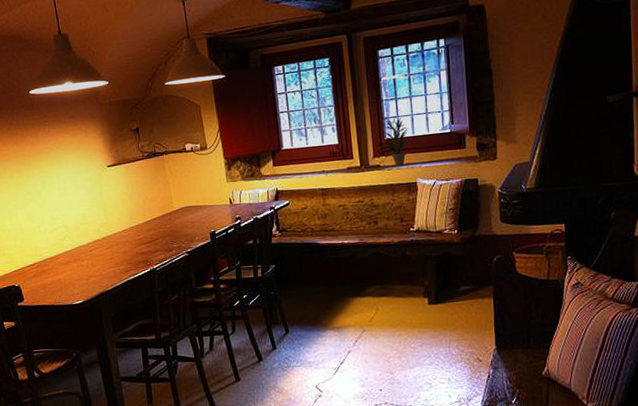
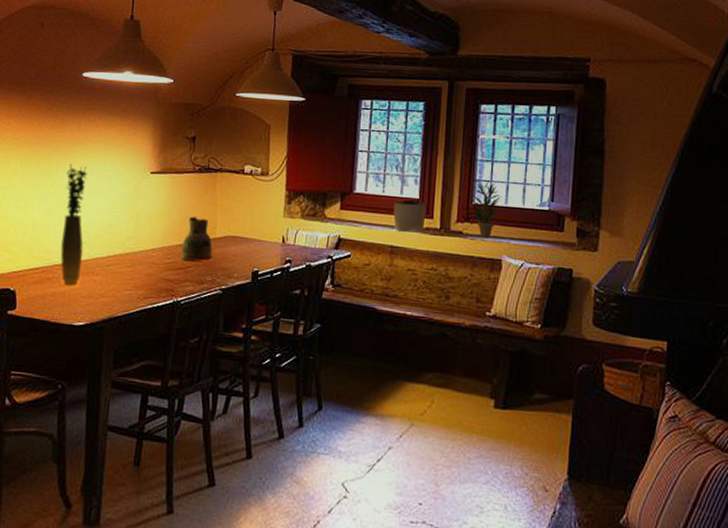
vase: none [37,172,69,275] -> present [60,163,88,287]
ceramic pitcher: none [147,196,175,235] -> present [181,217,213,262]
planter: none [318,145,347,176] -> present [393,199,427,234]

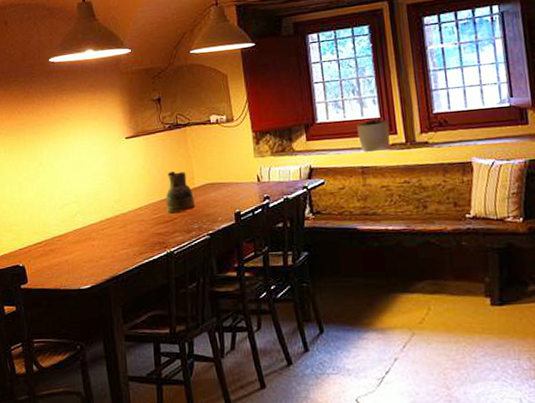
vase: present [60,163,88,287] -> none [51,142,79,255]
potted plant: present [471,180,501,239] -> none [431,88,461,144]

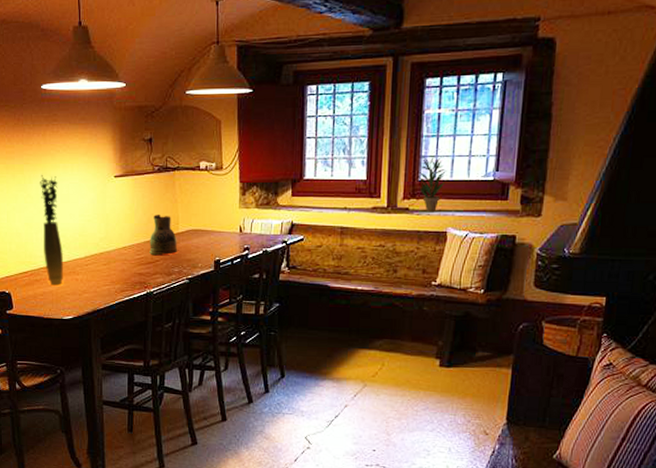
vase: none [51,142,79,255] -> present [40,174,64,287]
planter: present [357,119,391,153] -> none [342,181,374,214]
potted plant: none [431,88,461,144] -> present [417,156,446,213]

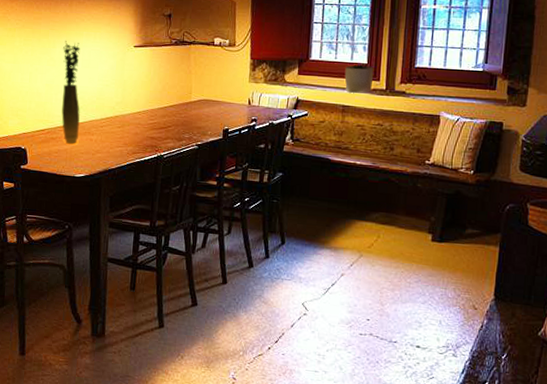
ceramic pitcher: present [149,215,178,256] -> none [162,84,190,122]
planter: none [342,181,374,214] -> present [344,64,374,94]
potted plant: present [417,156,446,213] -> none [413,46,440,97]

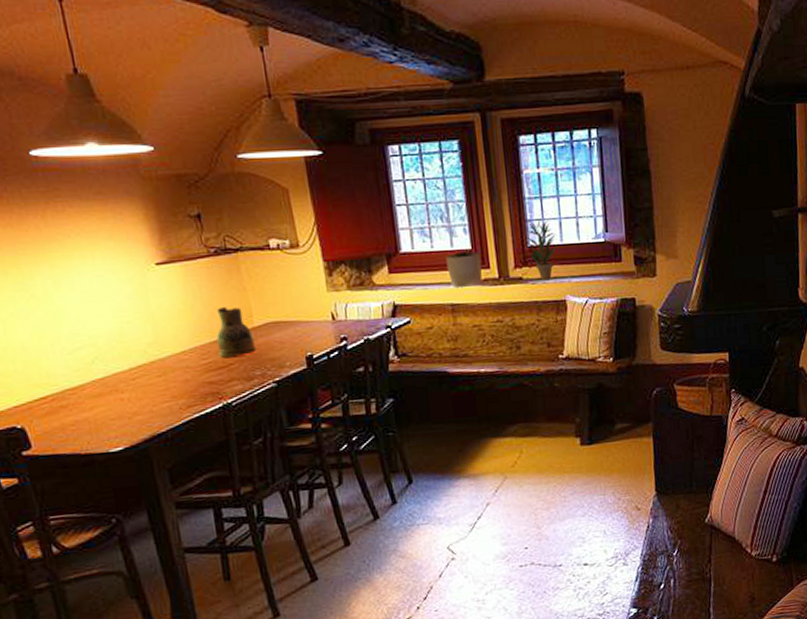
vase: present [61,40,81,145] -> none [47,267,102,412]
ceramic pitcher: none [162,84,190,122] -> present [216,307,257,358]
potted plant: none [413,46,440,97] -> present [526,219,557,281]

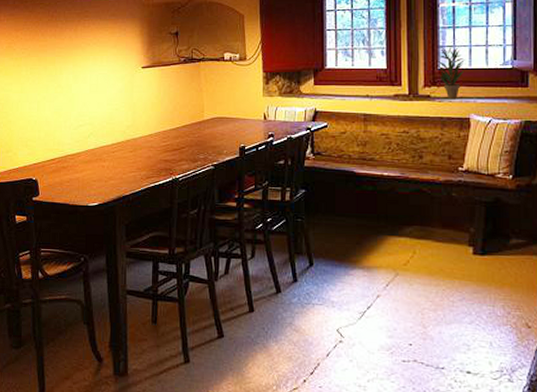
ceramic pitcher: present [216,307,257,358] -> none [175,103,203,143]
planter: present [446,251,483,289] -> none [363,70,395,101]

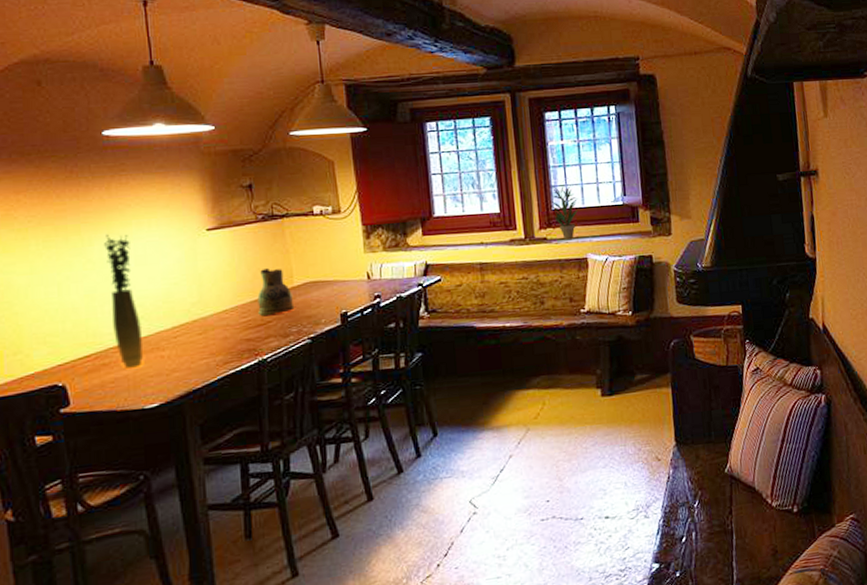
vase: none [70,66,91,174] -> present [104,234,143,369]
ceramic pitcher: none [175,103,203,143] -> present [257,268,295,316]

